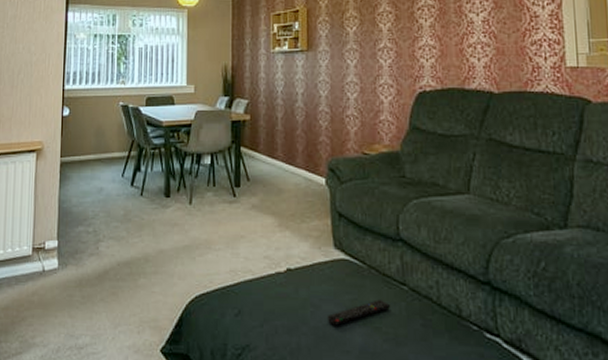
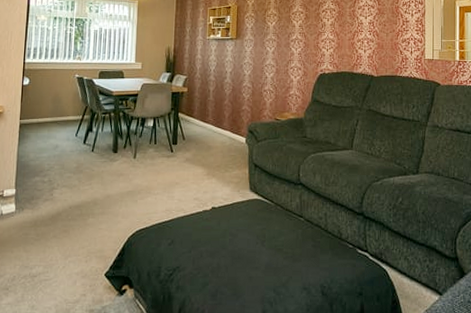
remote control: present [327,299,390,326] -> none [241,228,290,249]

